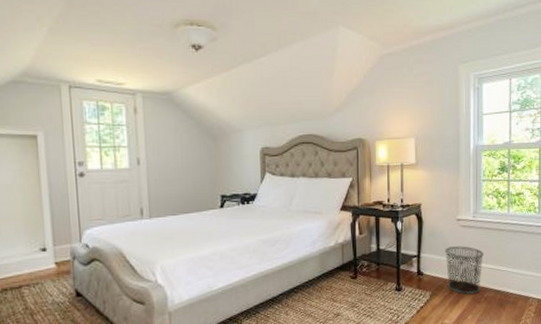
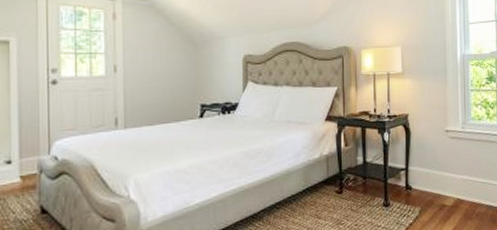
waste bin: present [445,246,484,295] -> none [434,158,474,210]

